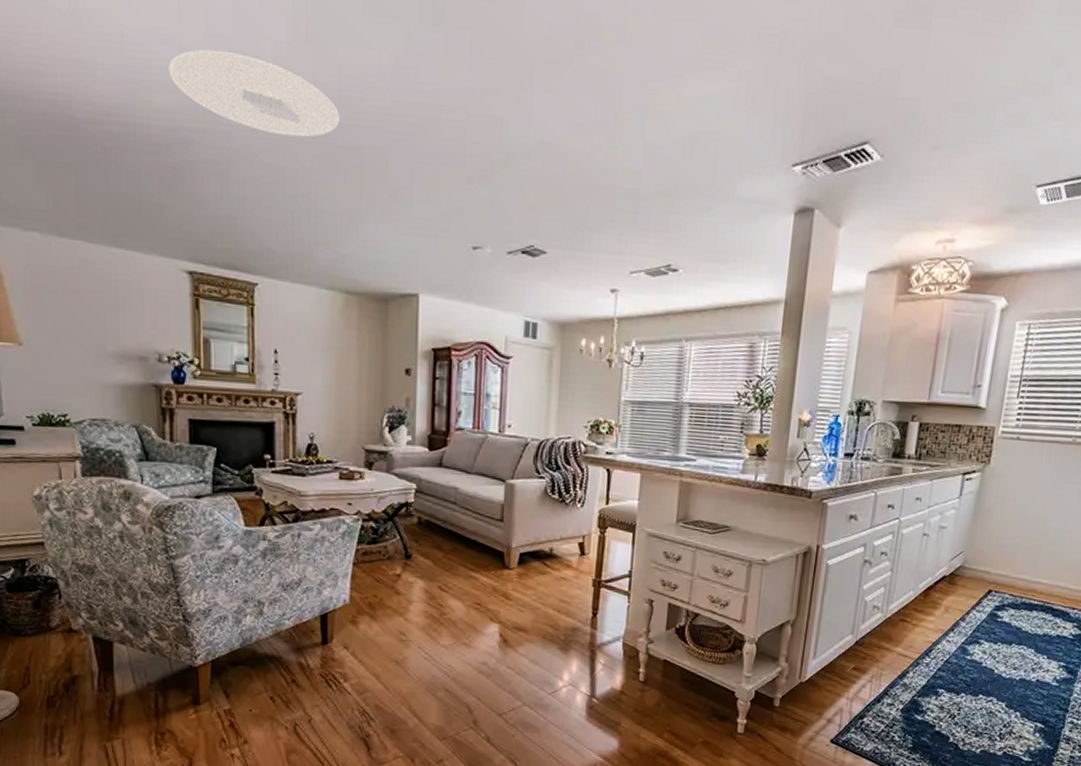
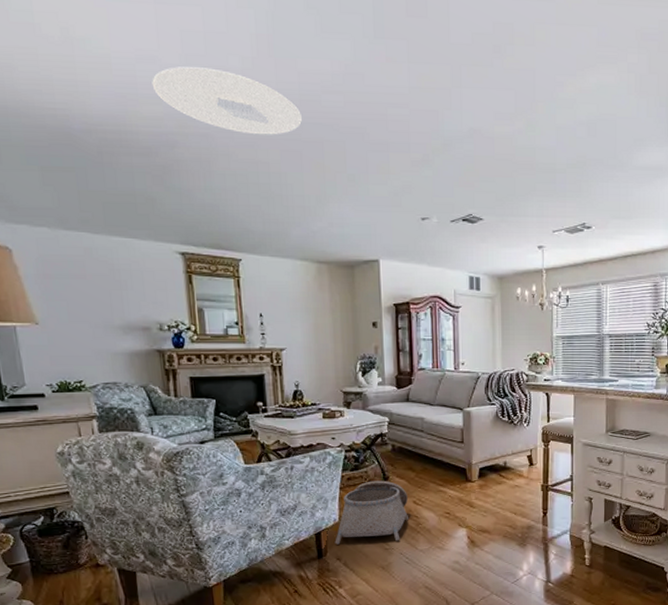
basket: none [343,558,432,632] -> present [335,480,409,545]

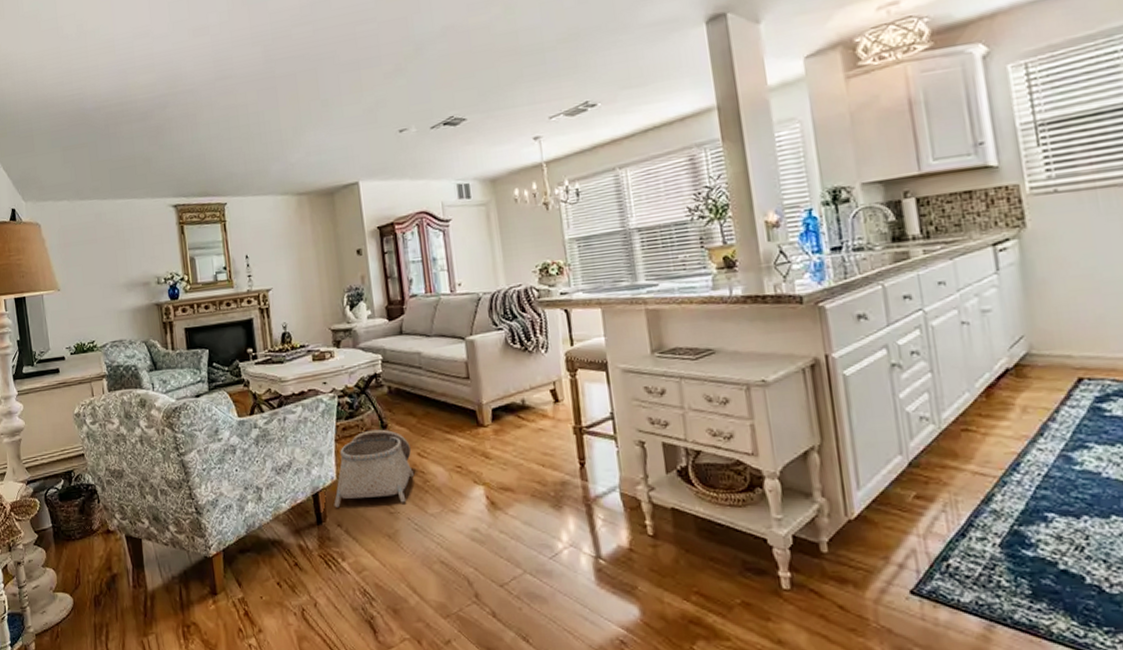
ceiling light: present [152,66,303,135] -> none [146,28,276,82]

